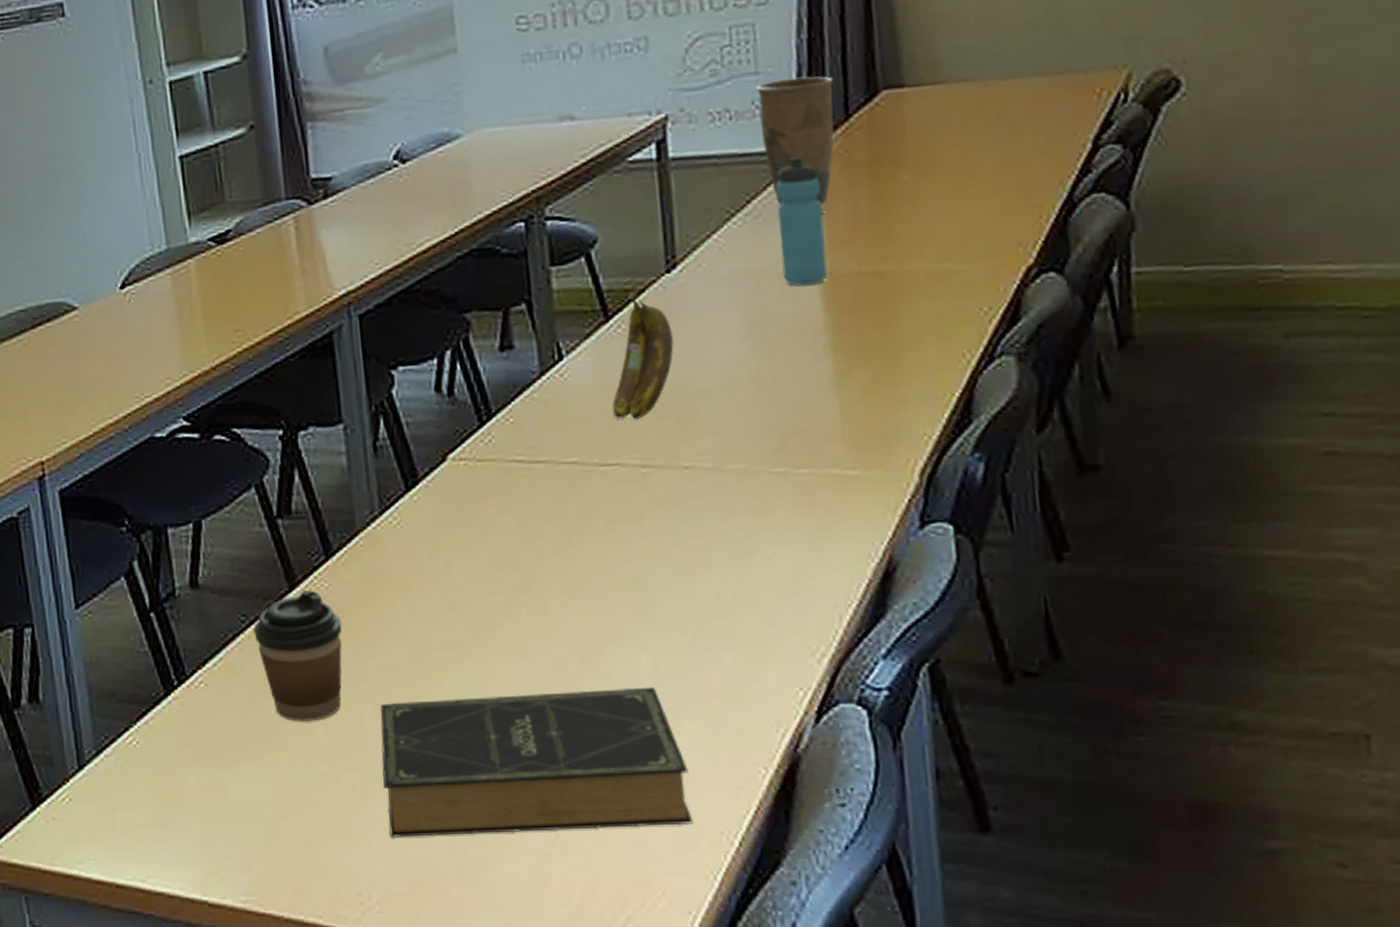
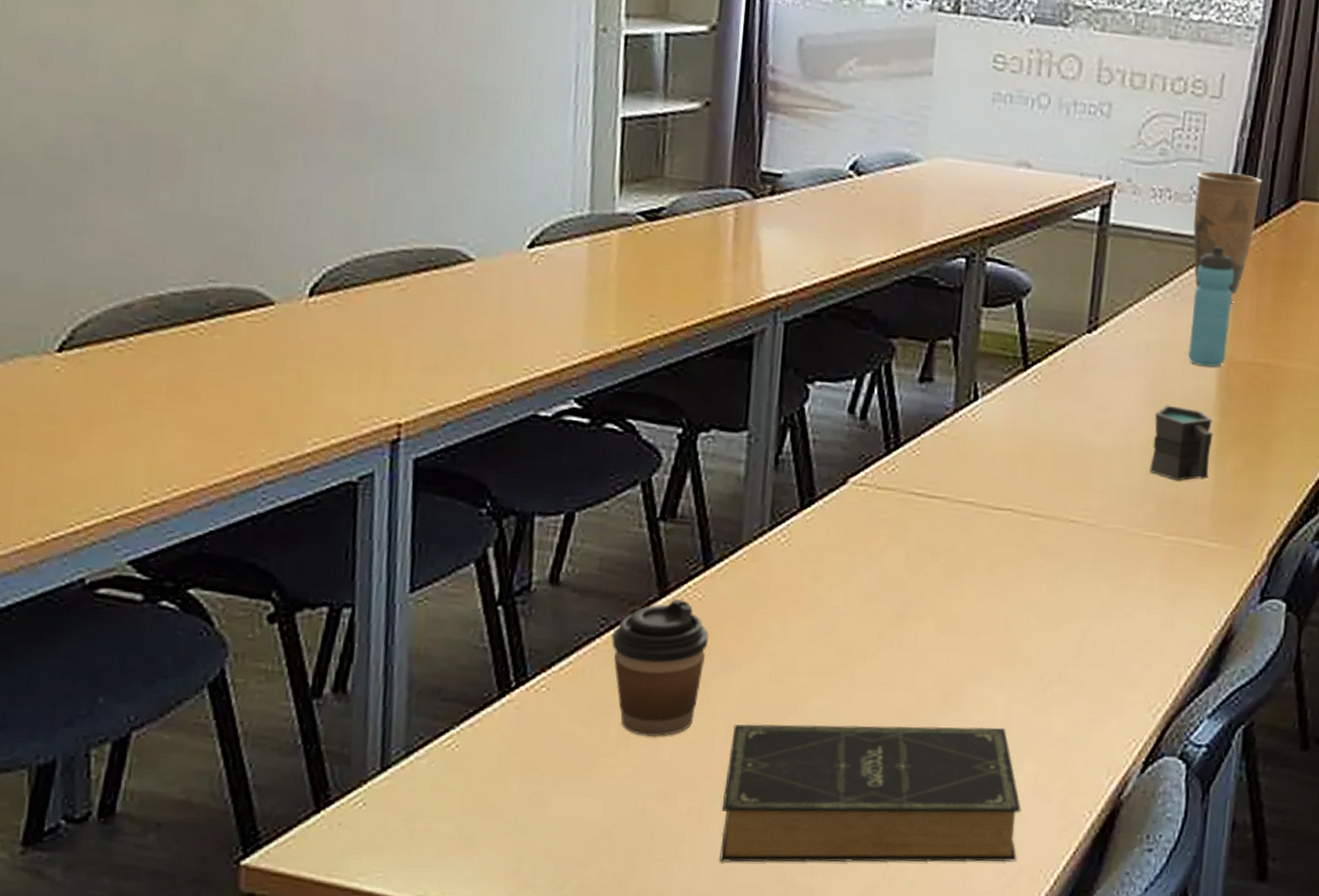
banana: present [612,290,674,419] -> none [1015,344,1083,469]
mug: none [758,332,832,410] -> present [1149,405,1213,481]

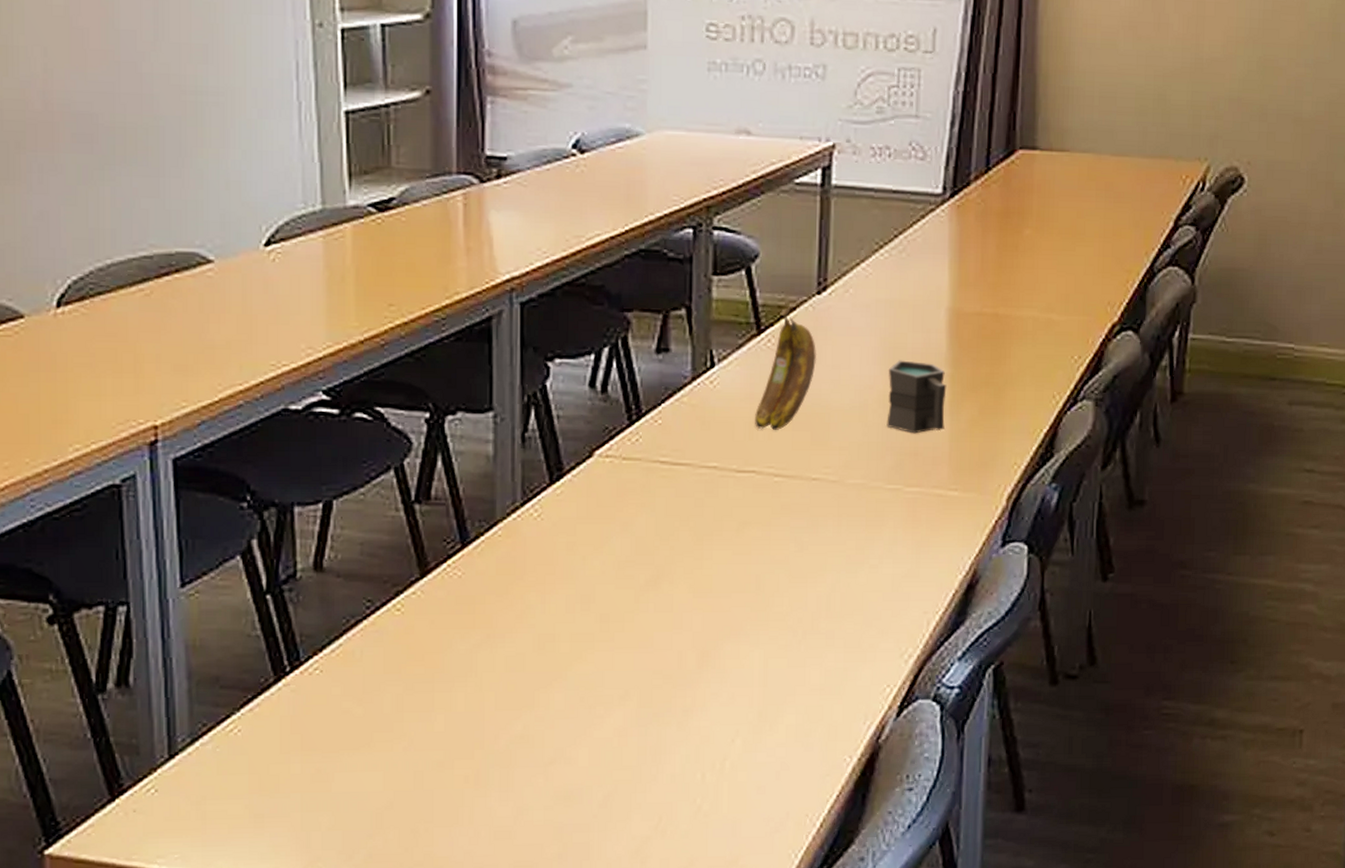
coffee cup: present [611,598,709,738] -> none [378,577,472,711]
book: present [719,724,1021,863] -> none [497,681,784,825]
banana: none [1015,344,1083,469] -> present [755,307,816,430]
water bottle: present [1187,246,1235,367] -> none [916,201,958,320]
vase: present [1193,170,1263,303] -> none [914,125,980,255]

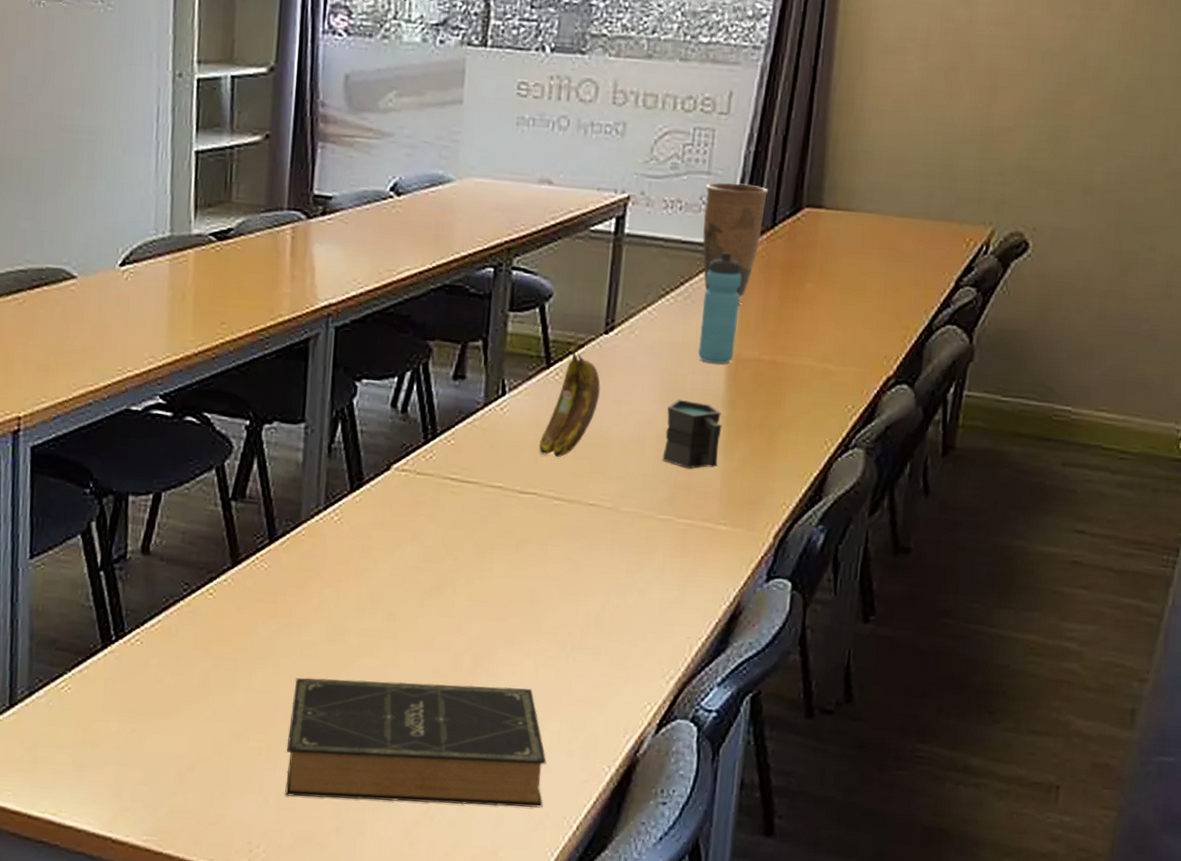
book: none [497,681,784,825] -> present [285,678,547,808]
vase: none [914,125,980,255] -> present [702,182,769,304]
water bottle: none [916,201,958,320] -> present [697,252,742,364]

